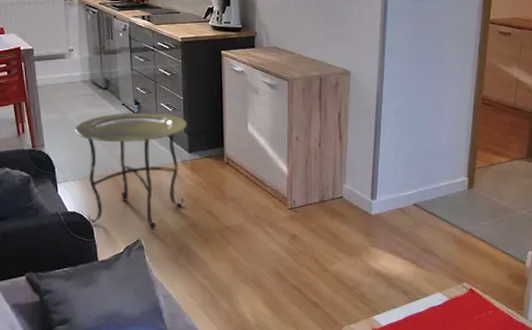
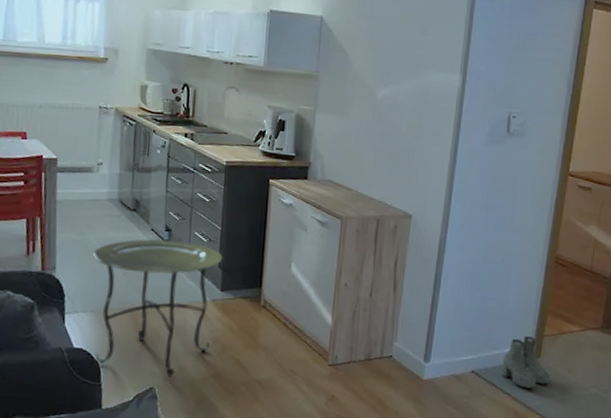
boots: none [440,170,484,215] -> present [501,336,551,389]

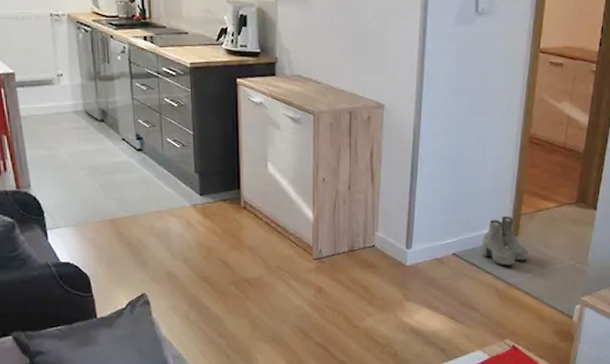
side table: present [93,239,223,378] -> none [66,148,198,284]

